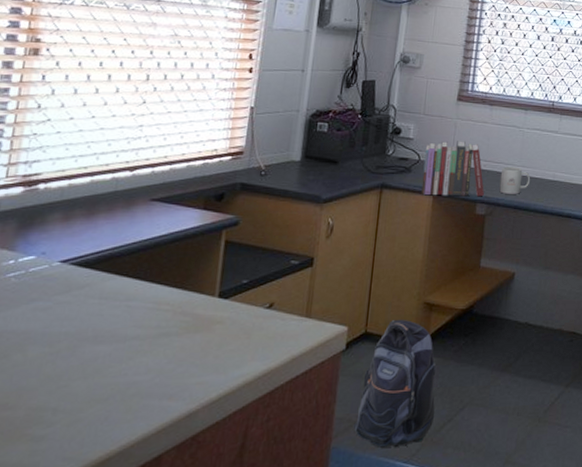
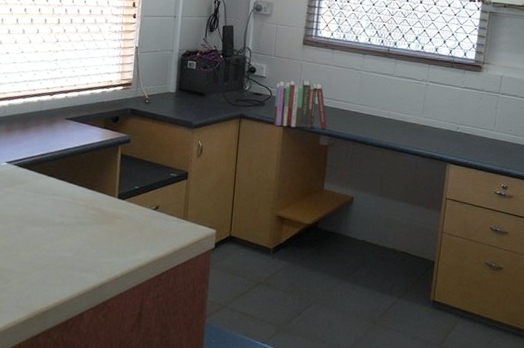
backpack: present [353,319,437,448] -> none [222,227,288,331]
mug: present [499,166,531,194] -> none [340,104,368,129]

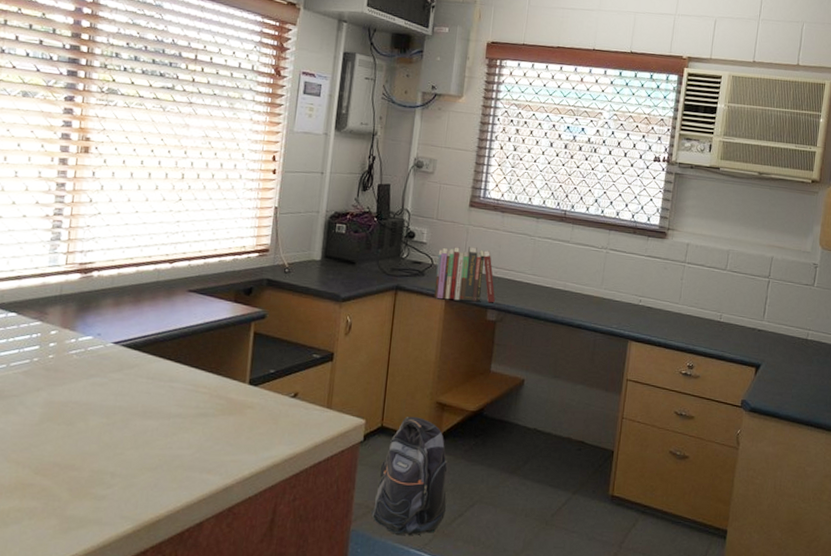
backpack: none [222,227,288,331] -> present [370,416,448,536]

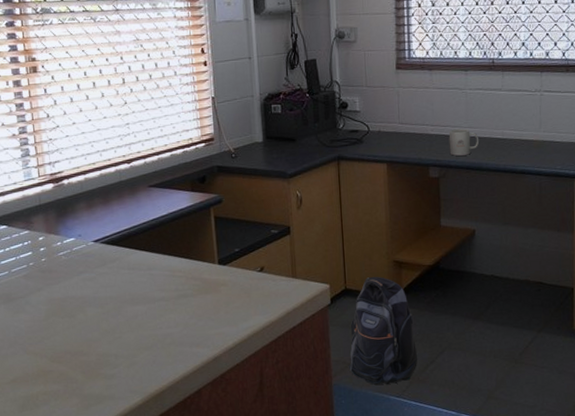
books: present [434,247,495,303] -> none [373,108,435,164]
mug: none [510,274,542,302] -> present [448,128,480,156]

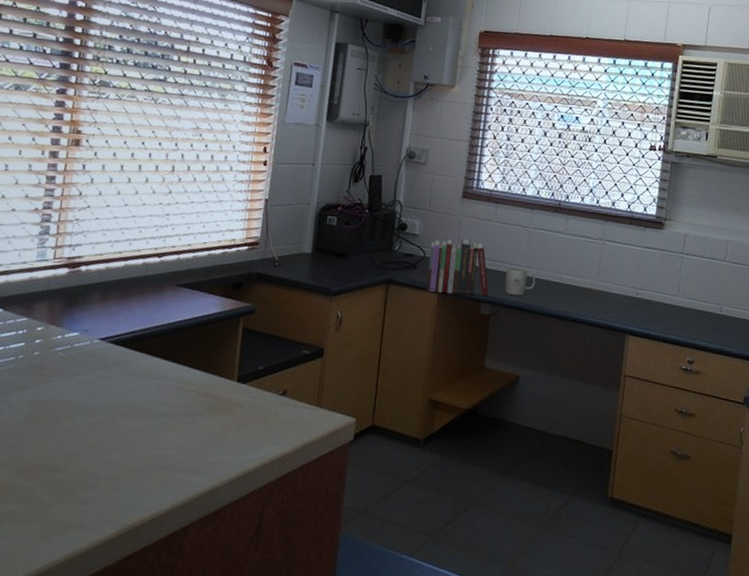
backpack: present [348,276,417,385] -> none [360,414,441,541]
books: none [373,108,435,164] -> present [426,238,489,297]

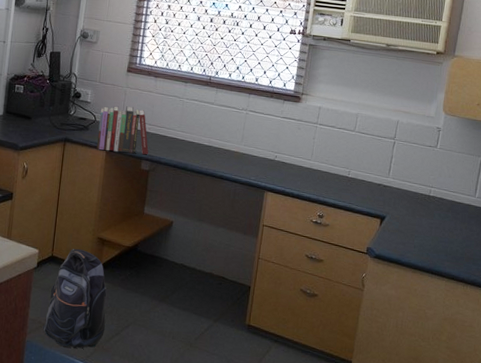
backpack: none [360,414,441,541] -> present [42,248,107,349]
mug: present [504,266,536,296] -> none [161,130,189,155]

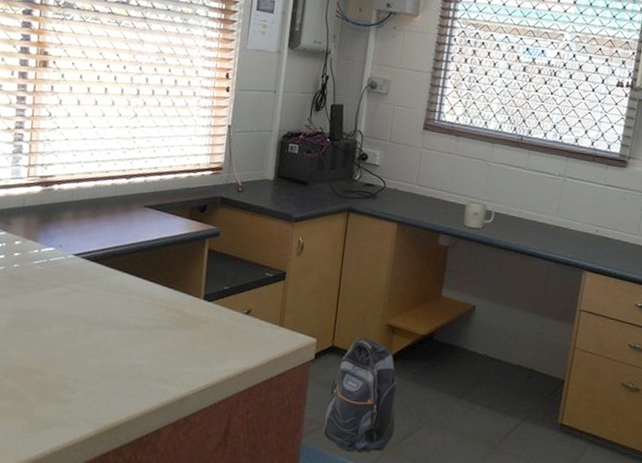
books: present [96,106,149,155] -> none [386,170,448,228]
mug: none [161,130,189,155] -> present [463,199,495,229]

